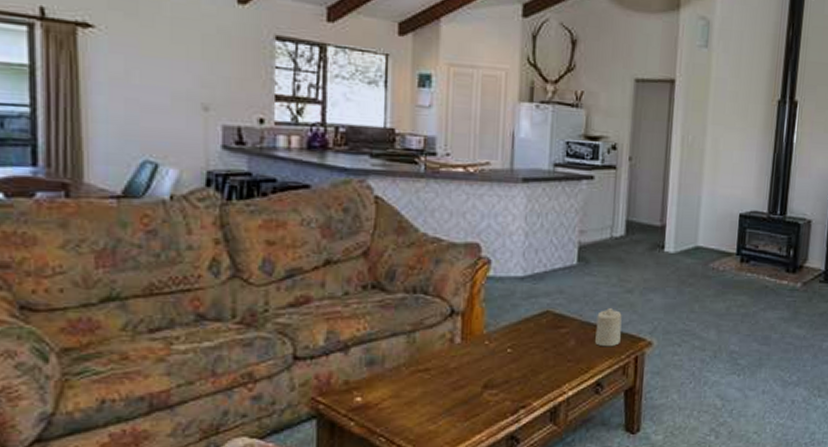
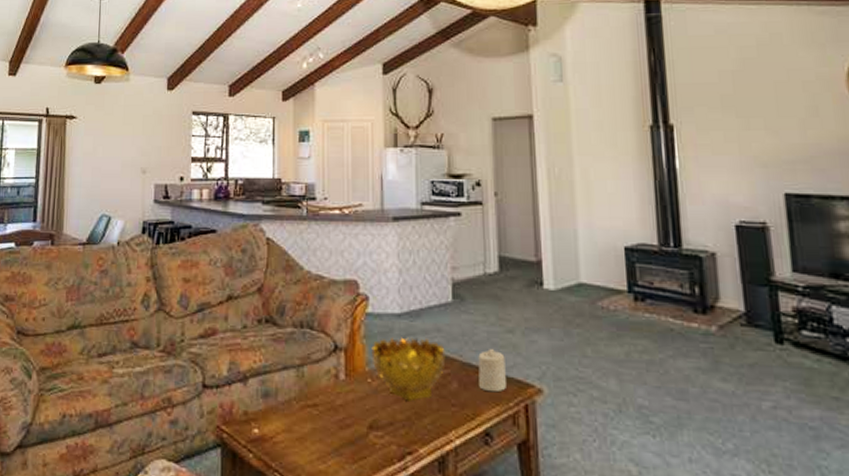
decorative bowl: none [490,299,566,360] -> present [371,337,446,401]

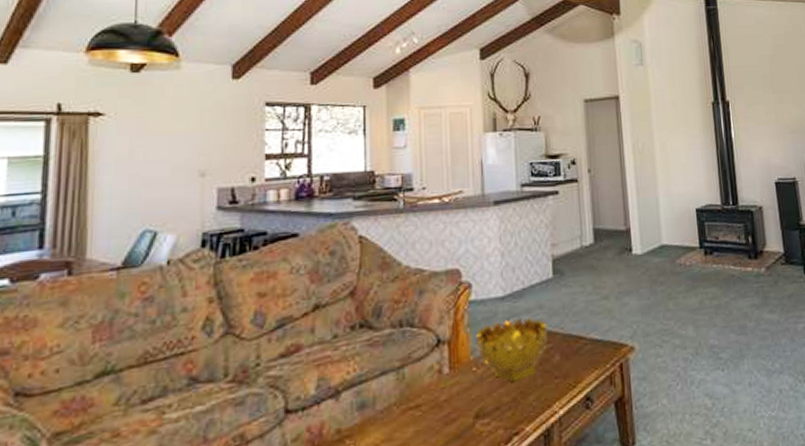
candle: present [478,348,506,393] -> none [578,316,603,358]

